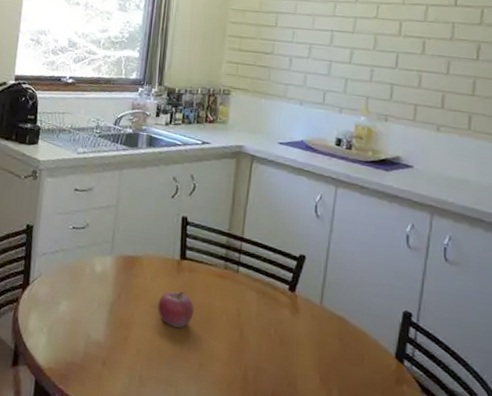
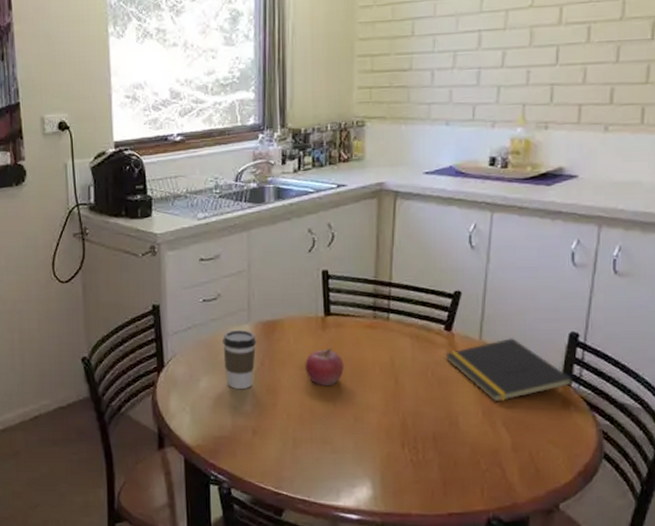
coffee cup: none [84,259,117,319] -> present [223,329,257,389]
notepad: none [288,307,407,370] -> present [445,338,574,402]

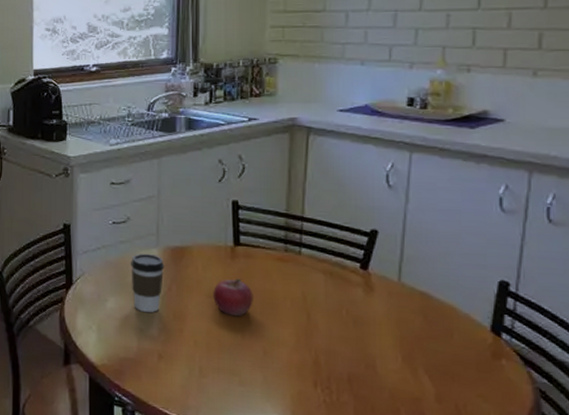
notepad: present [445,338,574,402] -> none [361,282,505,348]

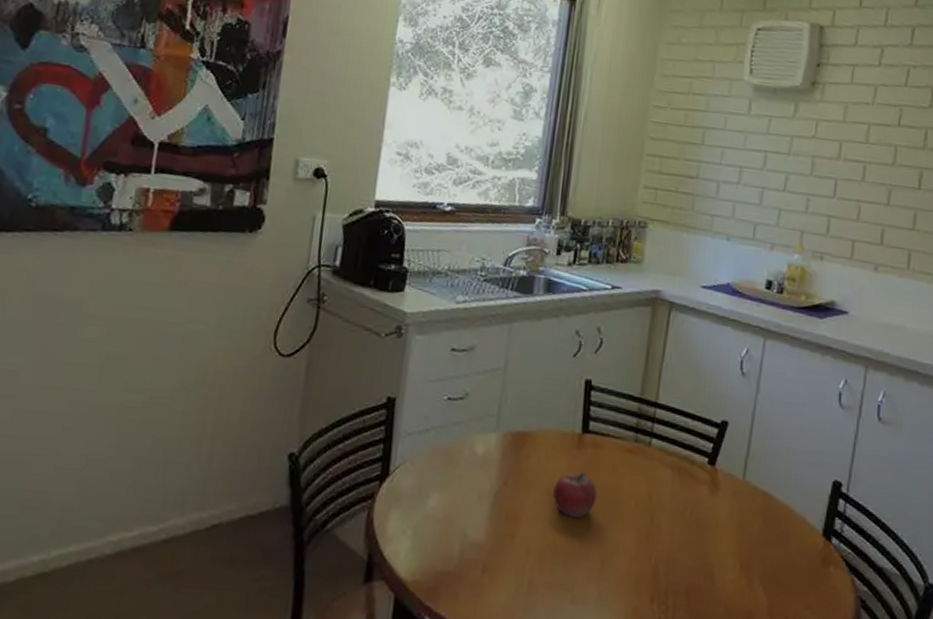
coffee cup: present [131,253,165,312] -> none [460,438,503,513]

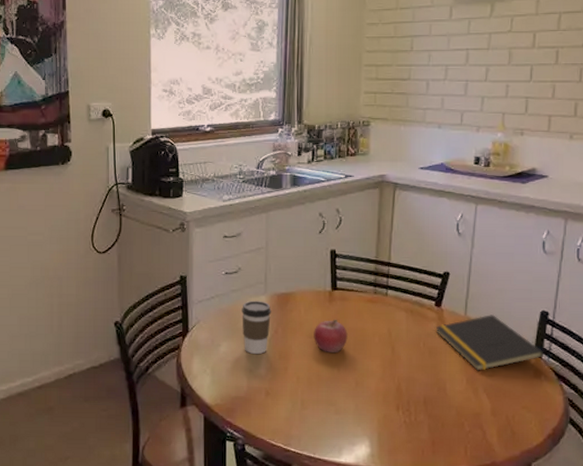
coffee cup: none [460,438,503,513] -> present [242,300,272,354]
notepad: none [706,480,835,555] -> present [435,315,544,371]

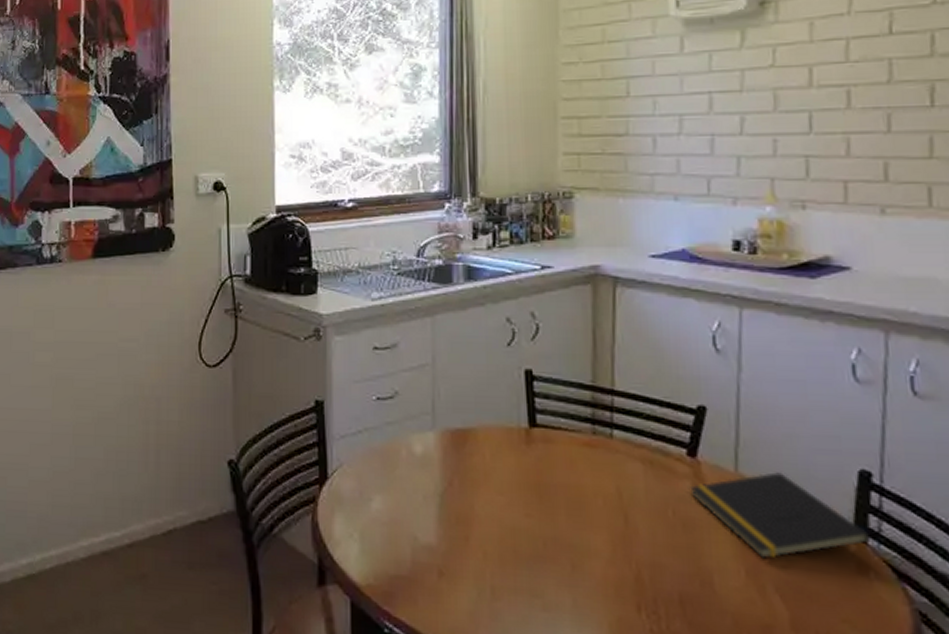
coffee cup: present [242,300,272,354] -> none [401,437,444,515]
fruit: present [314,319,348,354] -> none [505,469,556,520]

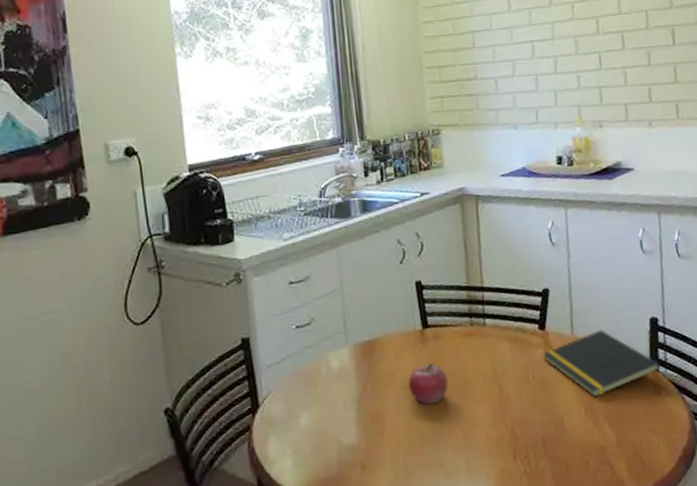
fruit: none [505,469,556,520] -> present [408,362,448,405]

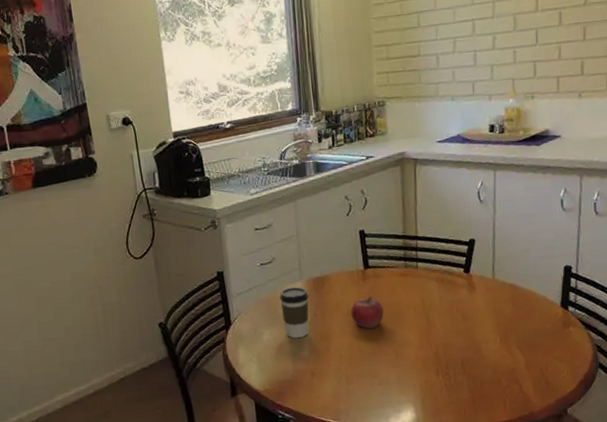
coffee cup: none [320,354,357,421] -> present [280,286,309,338]
notepad: present [543,330,661,397] -> none [466,274,571,329]

